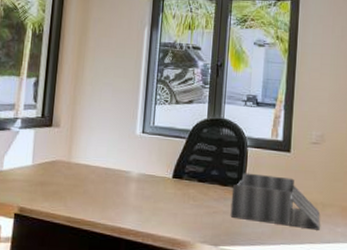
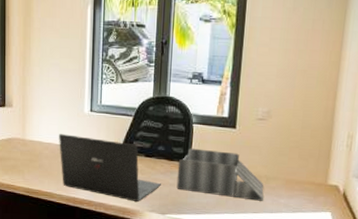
laptop: none [107,156,214,232] -> present [59,134,161,202]

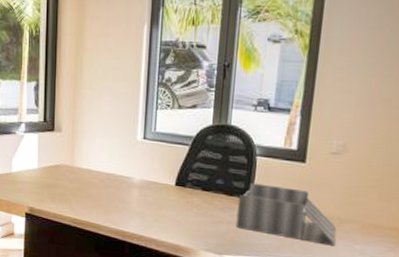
laptop: present [59,134,161,202] -> none [109,162,219,239]

